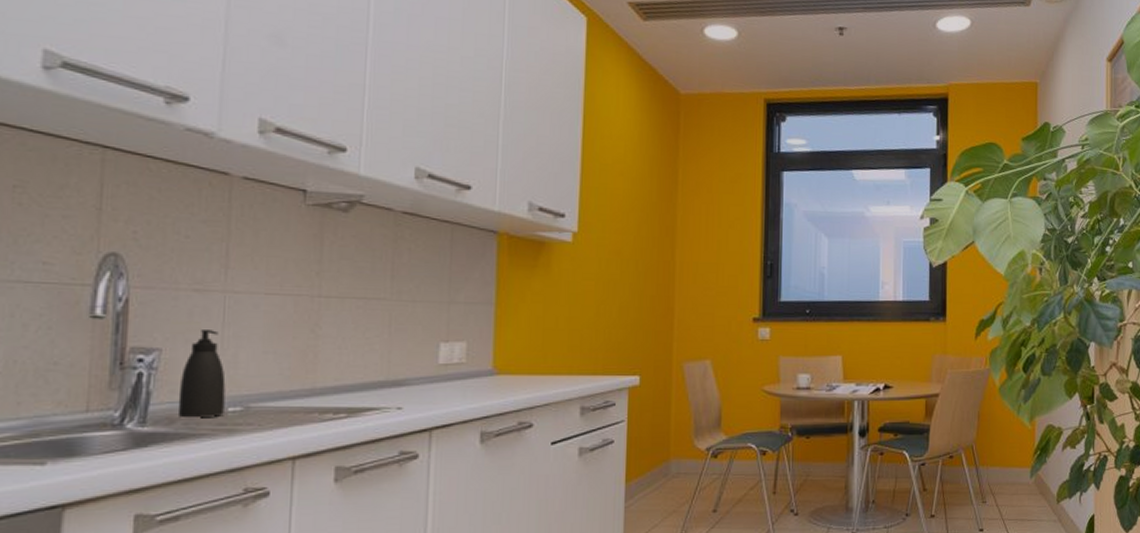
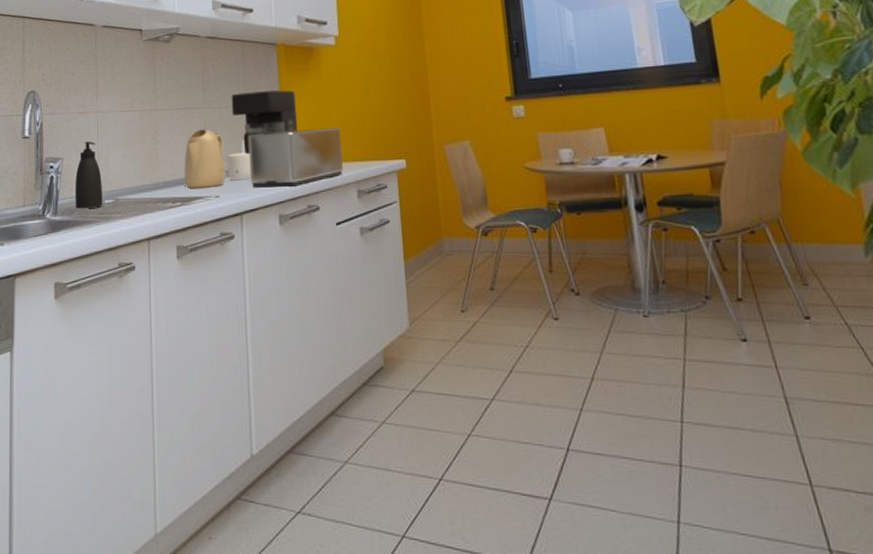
kettle: none [354,325,415,397] -> present [184,129,226,188]
mug: none [416,357,450,390] -> present [226,152,251,181]
coffee maker: none [429,285,516,359] -> present [231,90,298,154]
toaster: none [447,335,568,400] -> present [248,127,343,188]

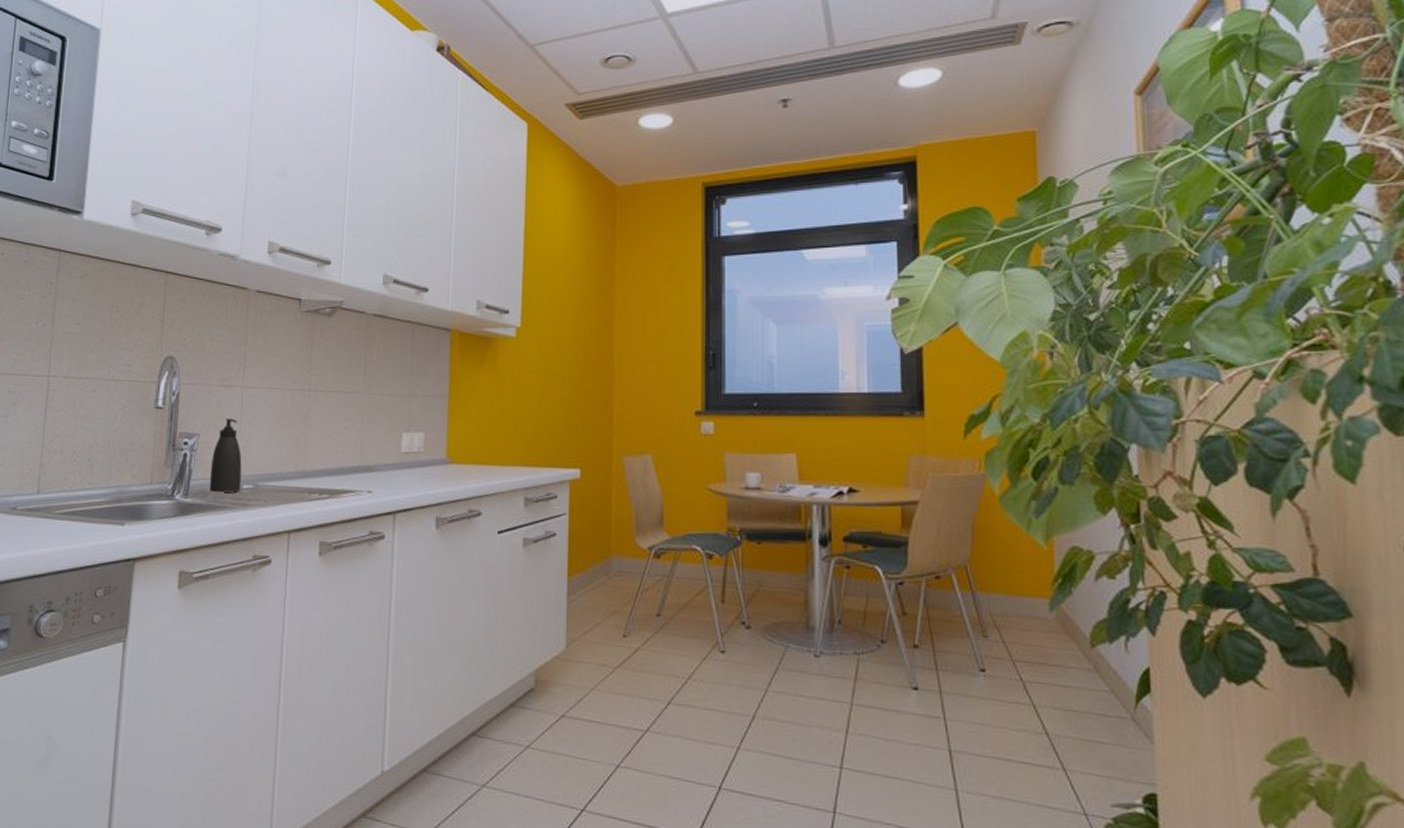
kettle: present [184,129,226,188] -> none [334,416,382,481]
mug: present [226,152,251,181] -> none [383,446,410,477]
coffee maker: present [231,90,298,154] -> none [394,380,466,448]
toaster: present [248,127,343,188] -> none [408,426,512,488]

